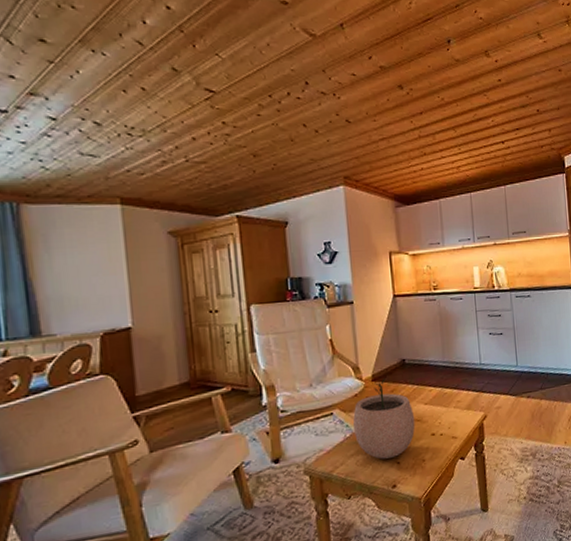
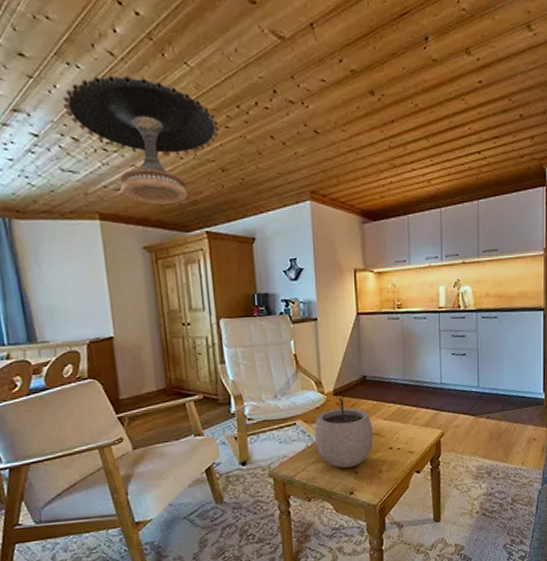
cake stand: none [85,63,250,189] -> present [62,75,219,204]

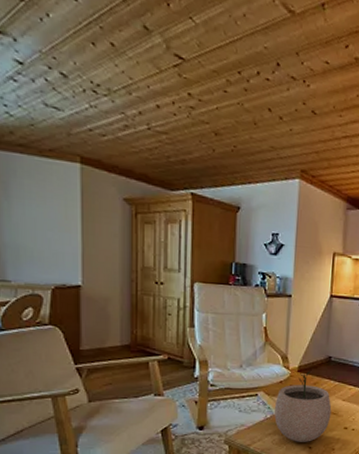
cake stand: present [62,75,219,204] -> none [54,13,217,160]

